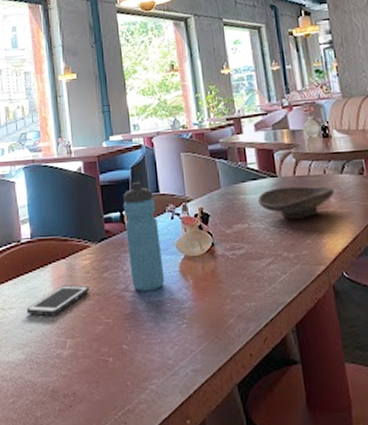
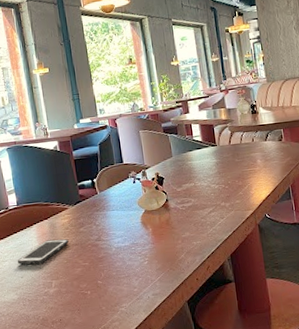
water bottle: present [123,181,165,291] -> none [93,155,130,240]
decorative bowl: present [258,186,335,219] -> none [202,151,260,178]

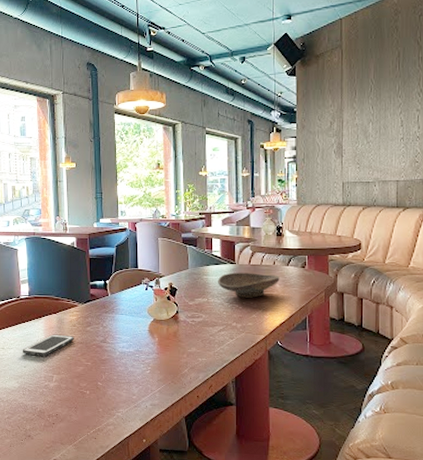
decorative bowl: none [202,151,260,178] -> present [218,272,280,298]

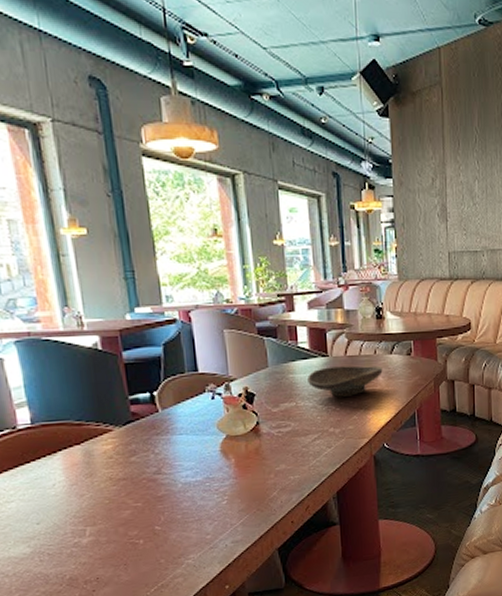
cell phone: present [22,334,74,356] -> none [30,471,113,507]

